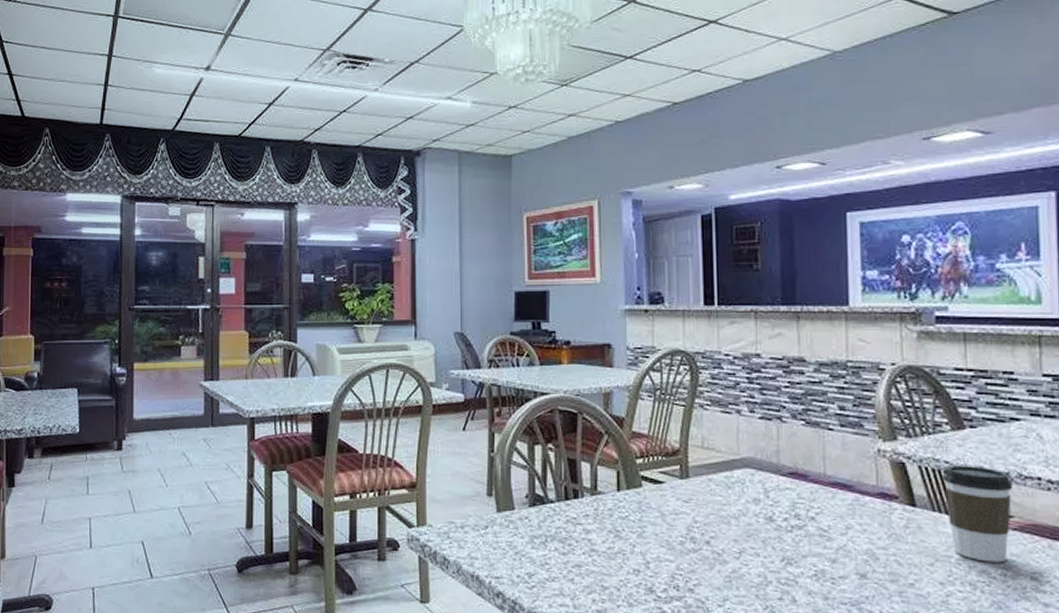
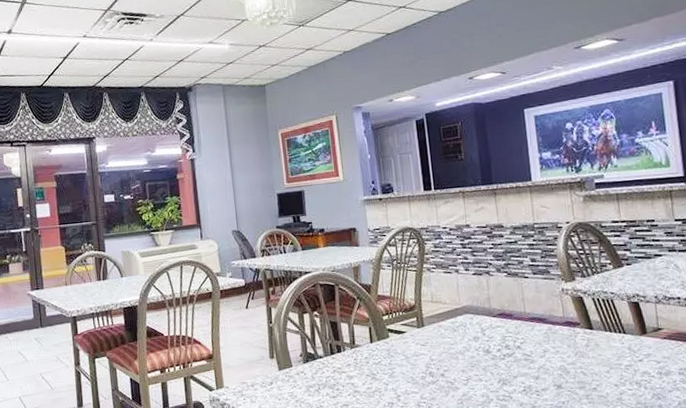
coffee cup: present [943,465,1013,563] -> none [610,294,662,366]

